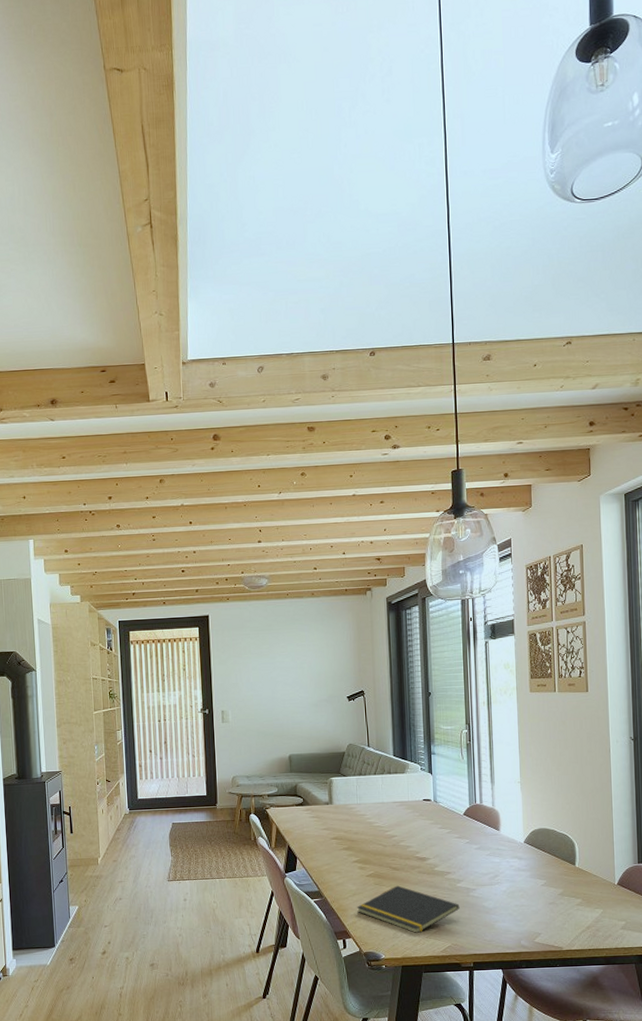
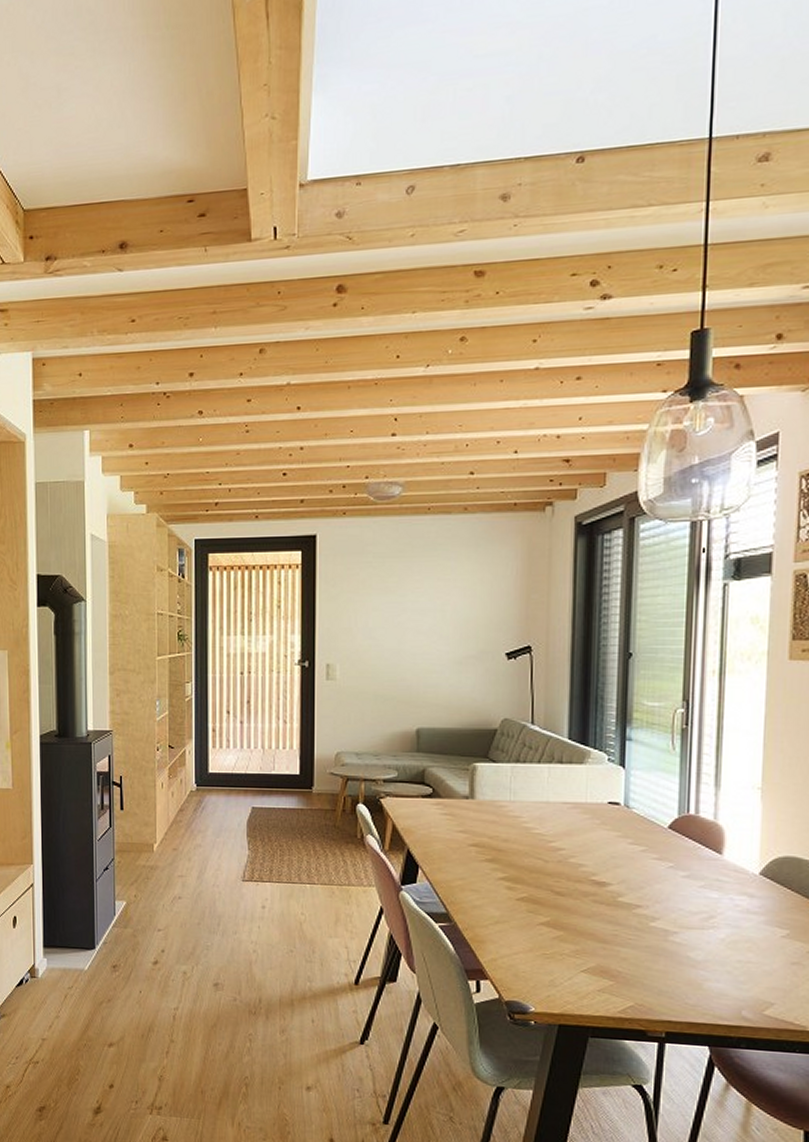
notepad: present [357,885,460,934] -> none [500,916,652,984]

